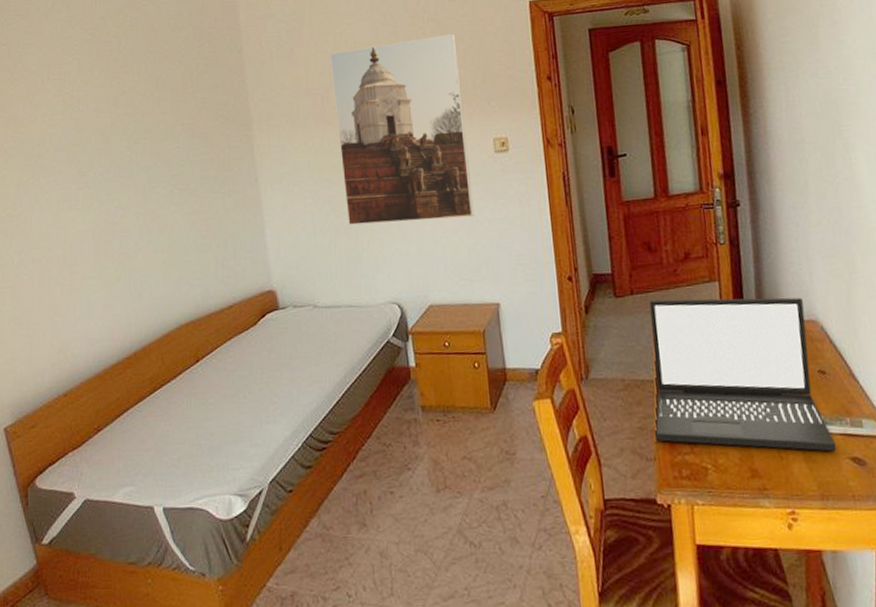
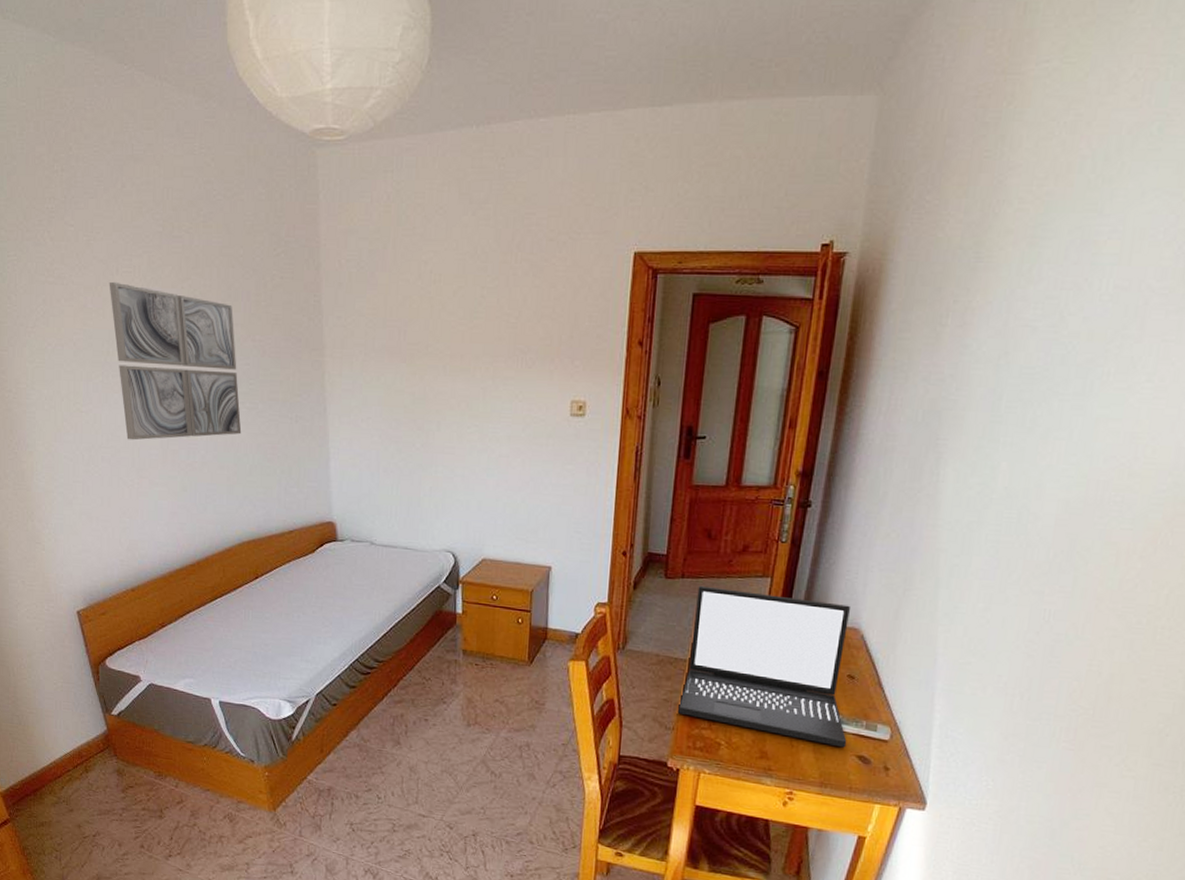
wall art: none [40,89,175,238] -> present [109,281,242,441]
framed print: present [329,33,474,225] -> none [411,278,549,479]

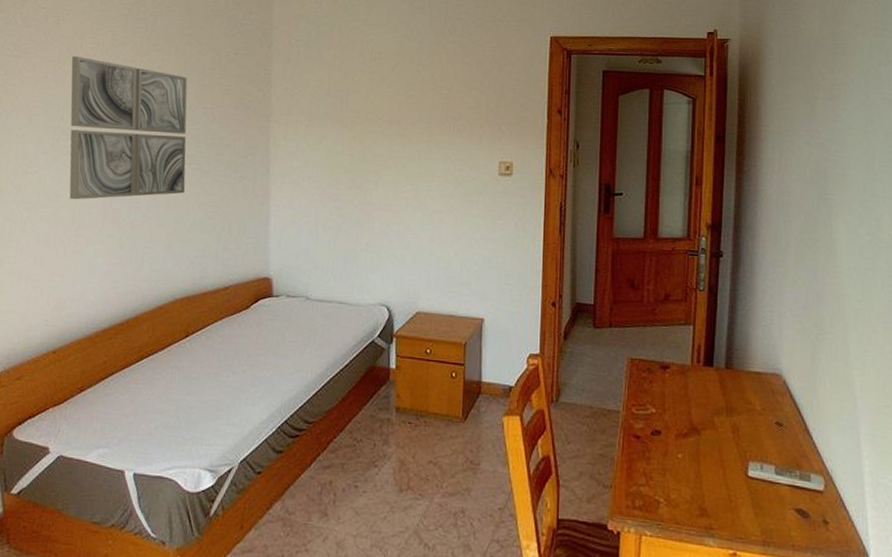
laptop: present [678,585,850,748] -> none [615,334,784,501]

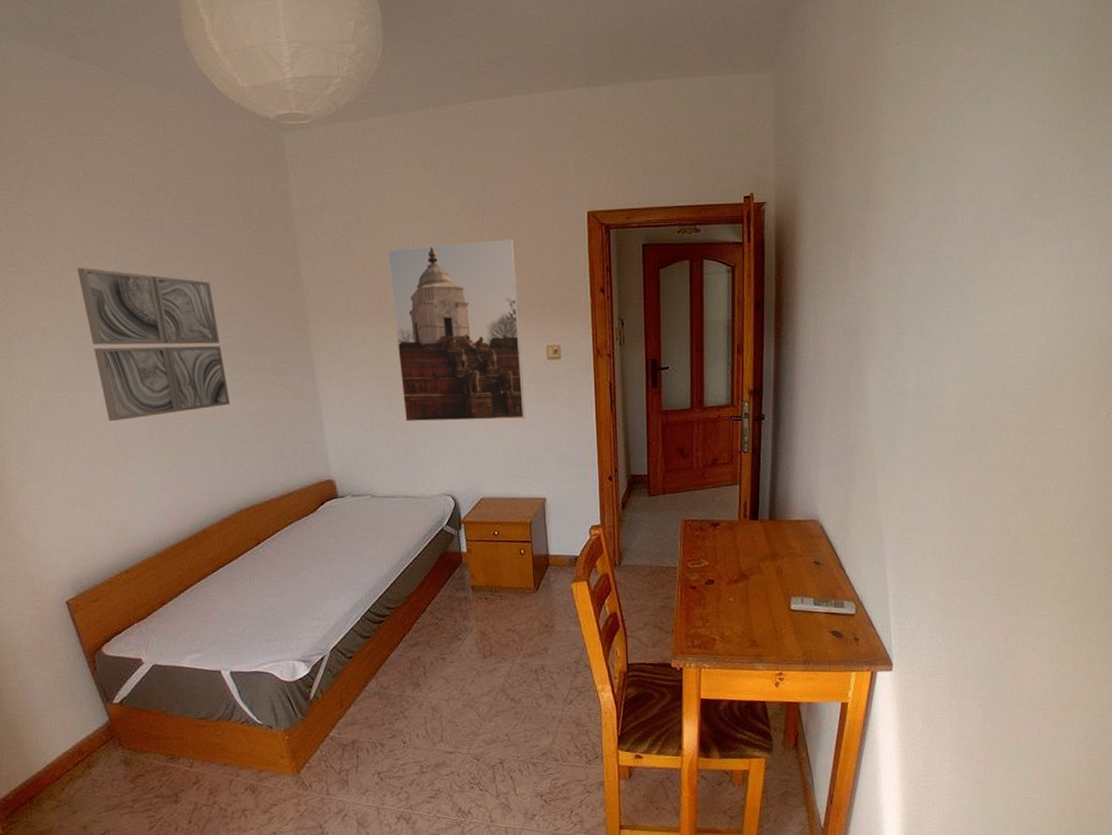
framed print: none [350,56,477,234] -> present [387,238,526,422]

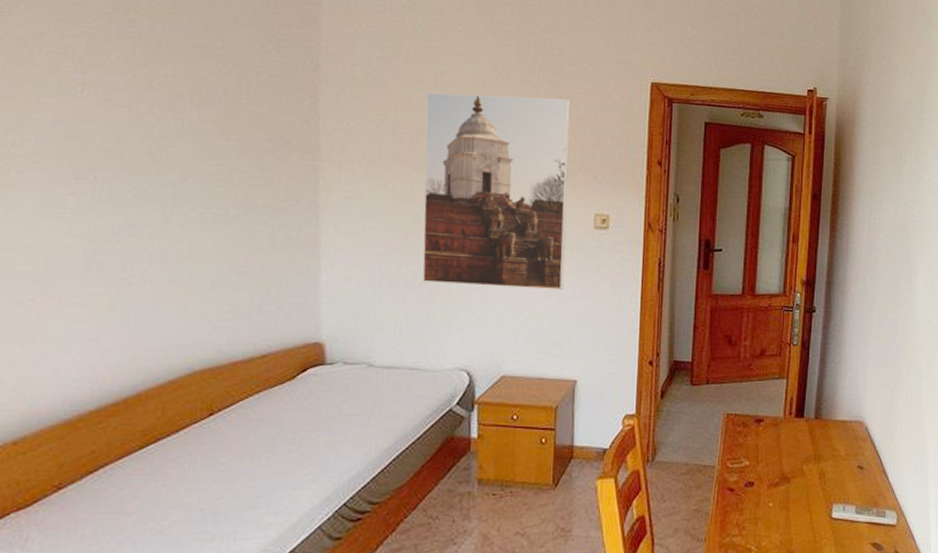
wall art: present [77,267,231,422] -> none [24,61,204,250]

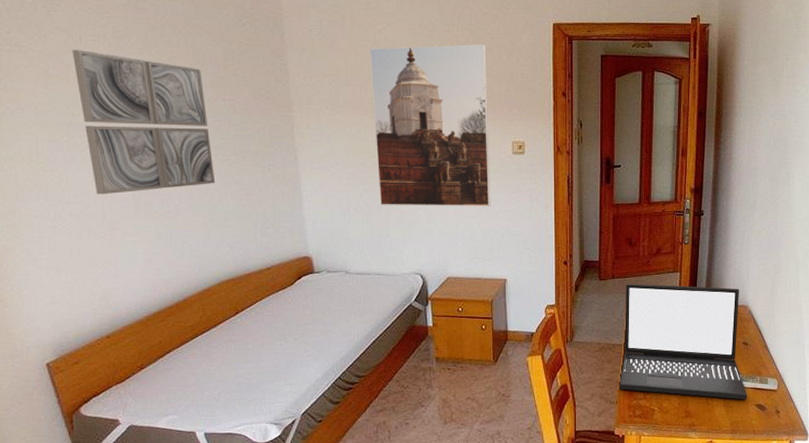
wall art: none [24,61,204,250] -> present [72,49,216,195]
laptop: none [709,390,862,537] -> present [619,283,748,400]

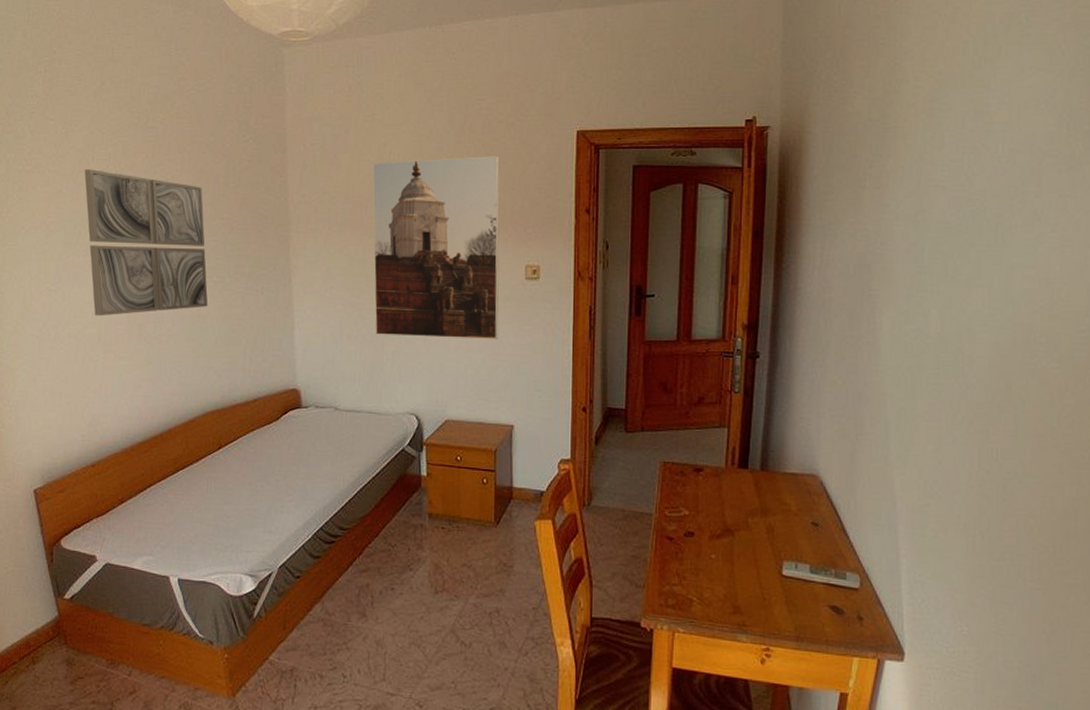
laptop: present [619,283,748,400] -> none [648,438,818,598]

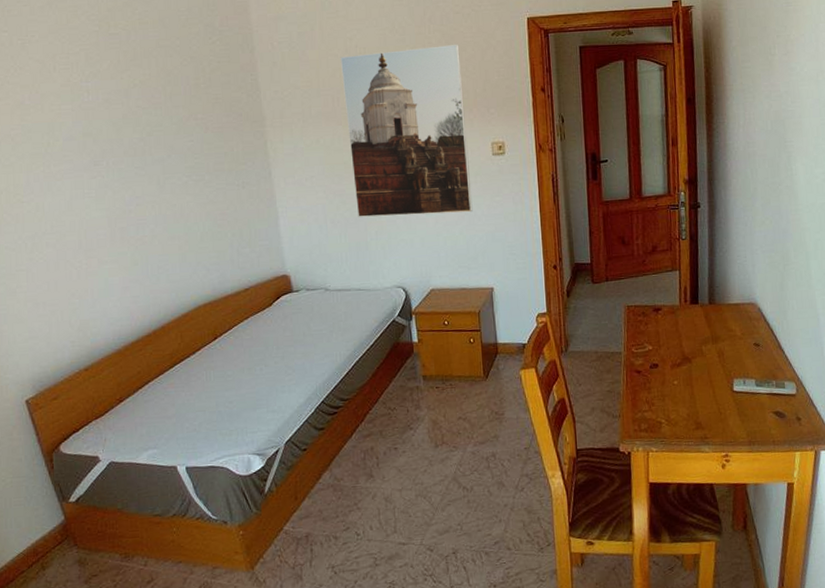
wall art: present [84,168,208,316] -> none [46,78,190,224]

